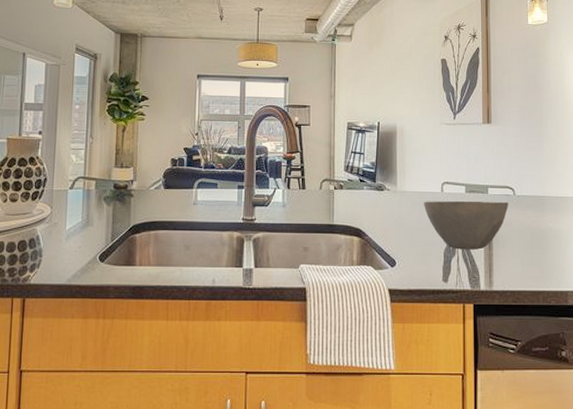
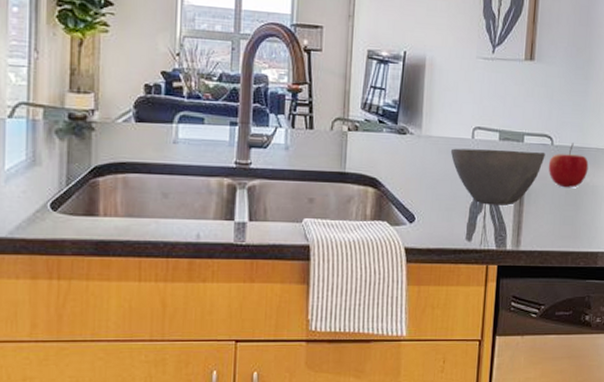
apple: none [512,192,550,233] -> present [548,143,589,188]

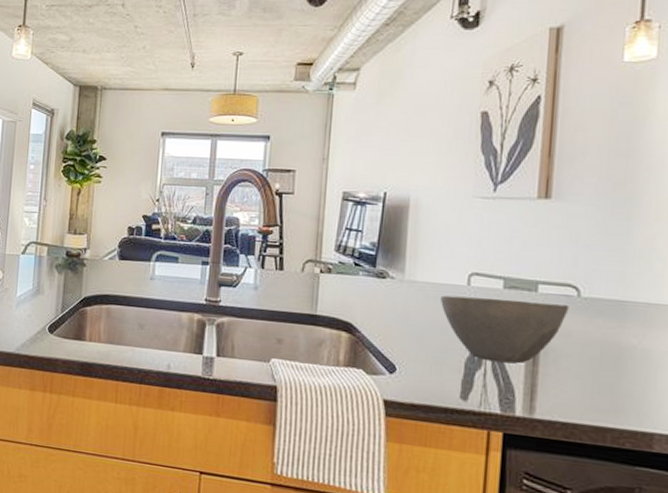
apple: present [548,143,589,188] -> none [573,295,635,350]

